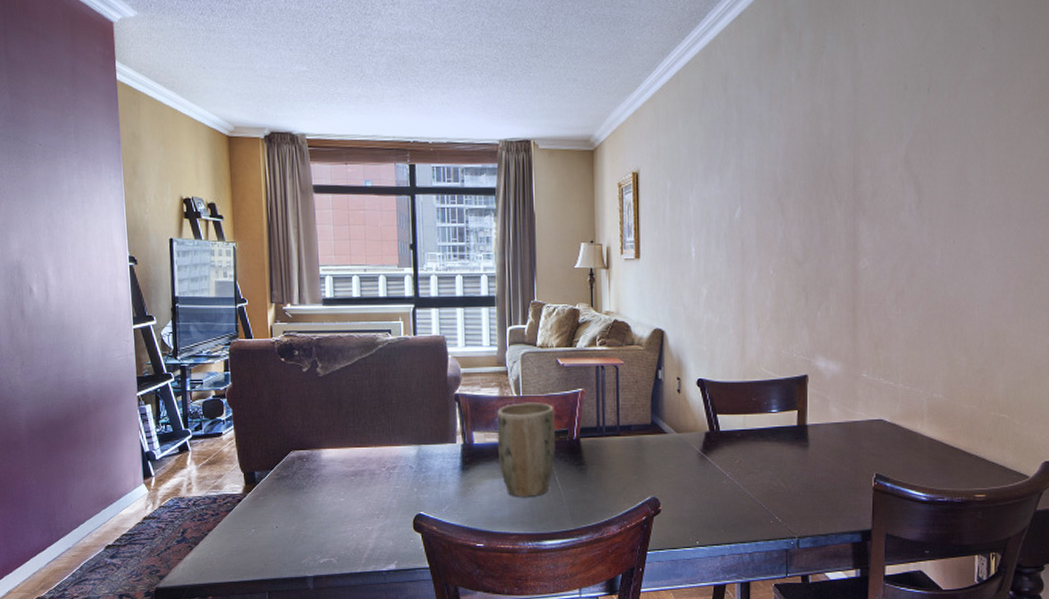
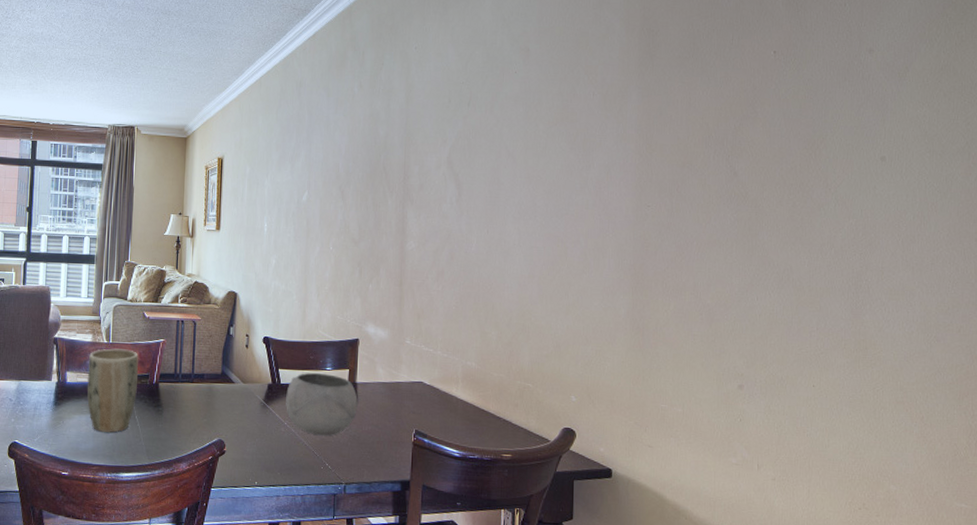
bowl: none [727,416,809,487] -> present [286,372,358,436]

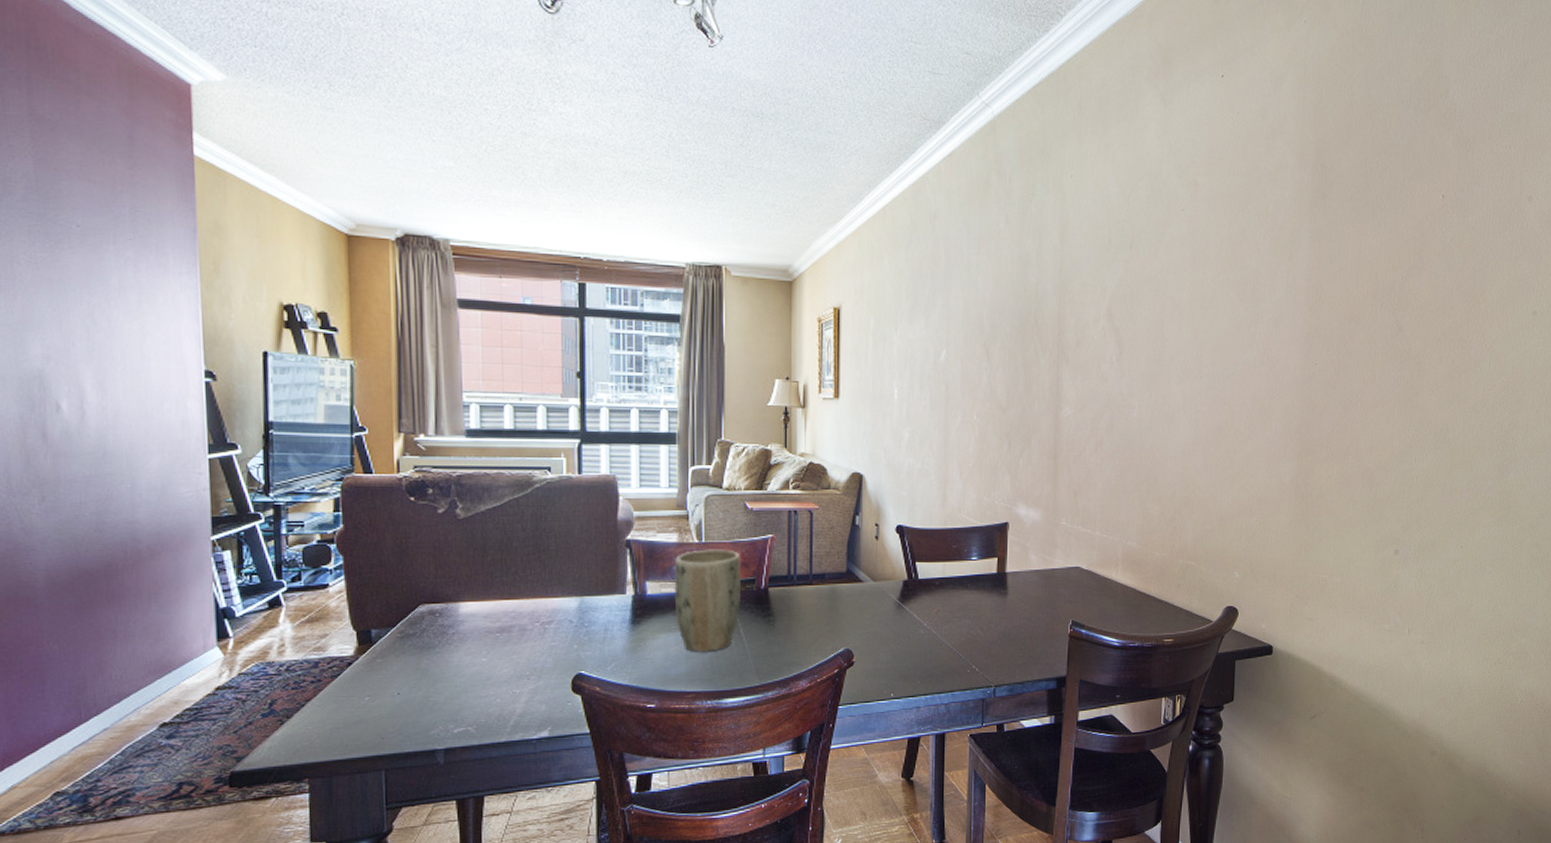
bowl: present [286,372,358,436] -> none [925,563,1008,636]

